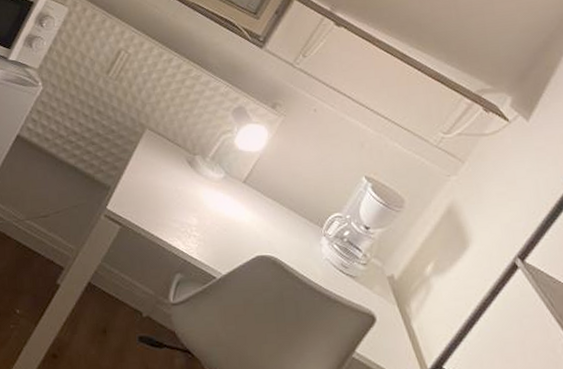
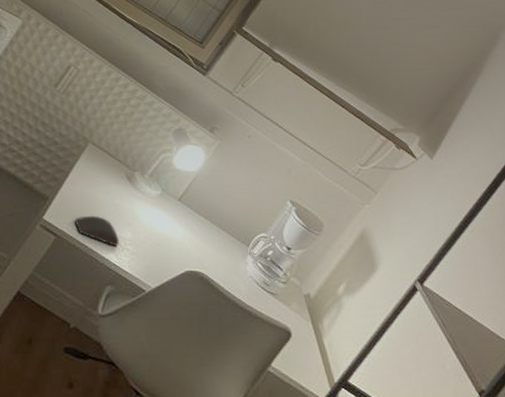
computer mouse: none [138,202,186,233] -> present [74,215,120,246]

